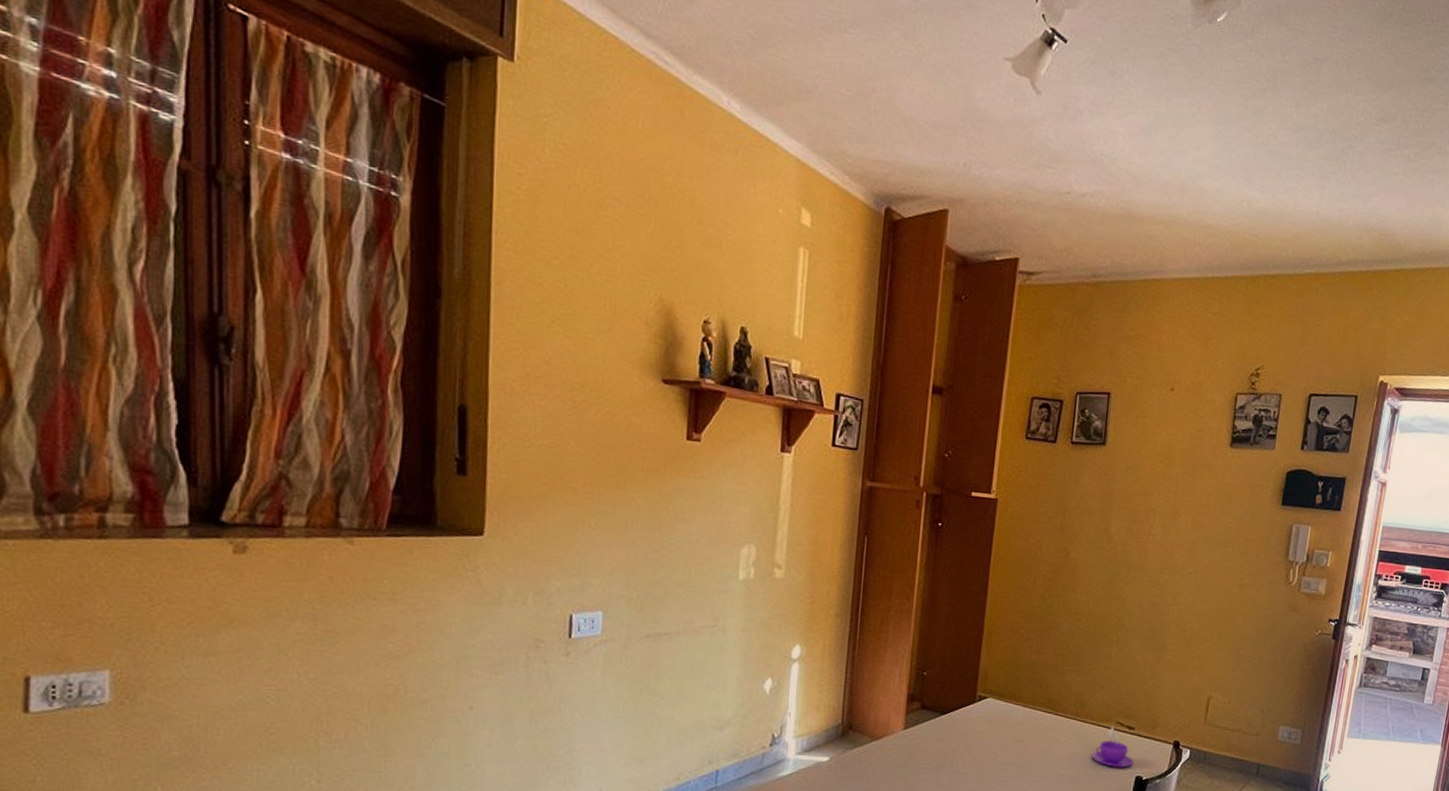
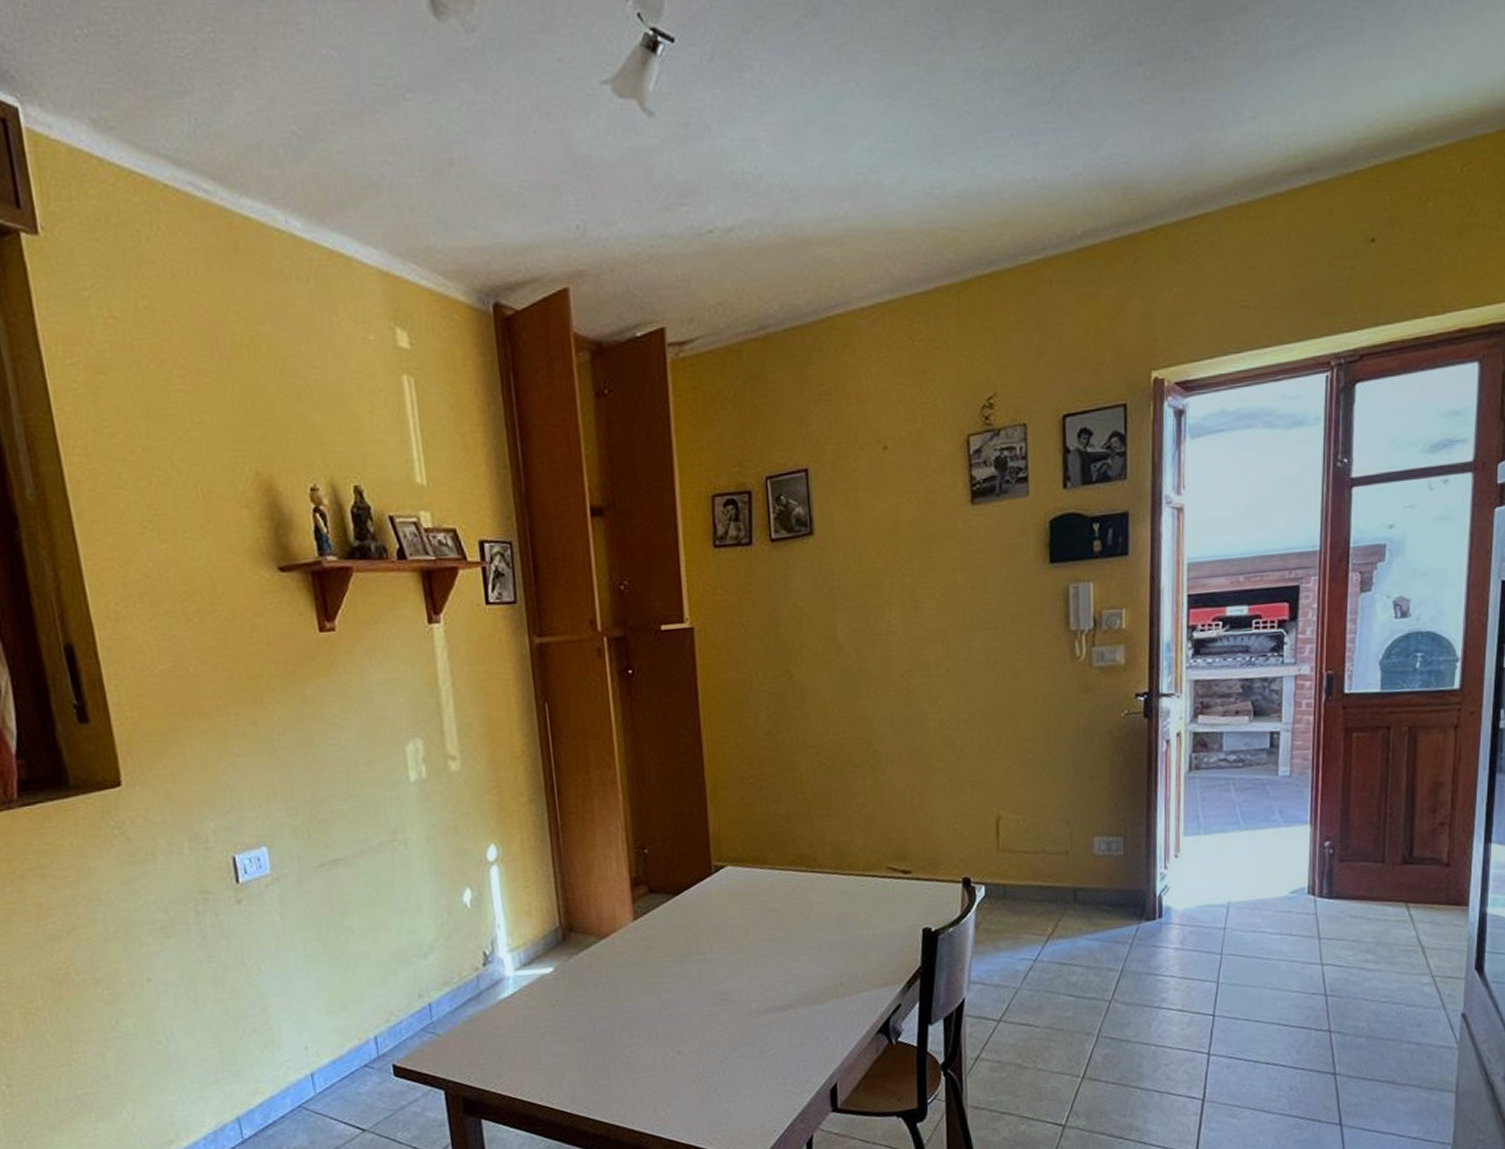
coffee cup: present [1091,726,1134,768] -> none [863,873,917,923]

